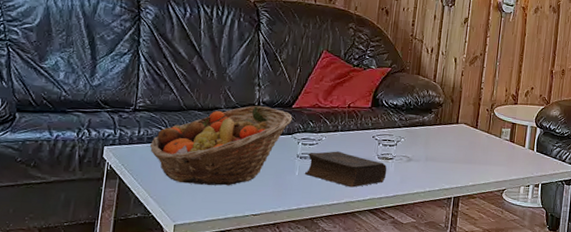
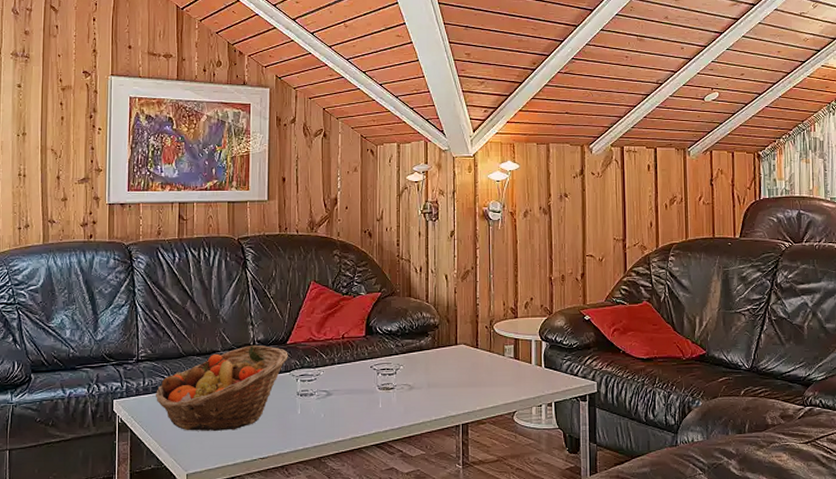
book: present [305,151,387,188] -> none [307,385,389,422]

